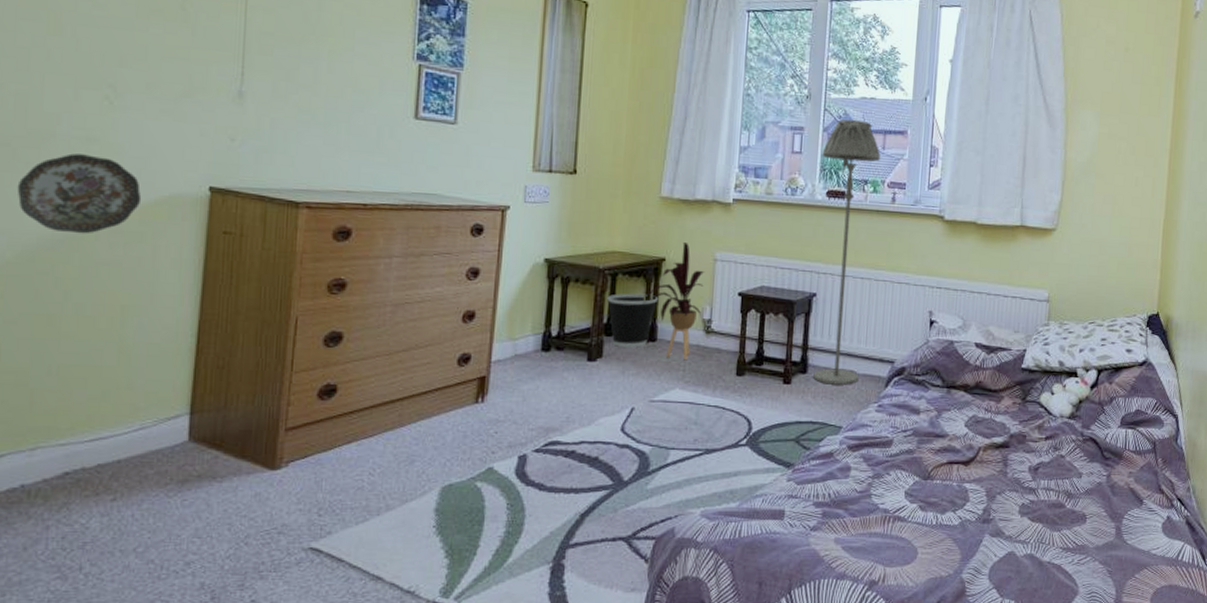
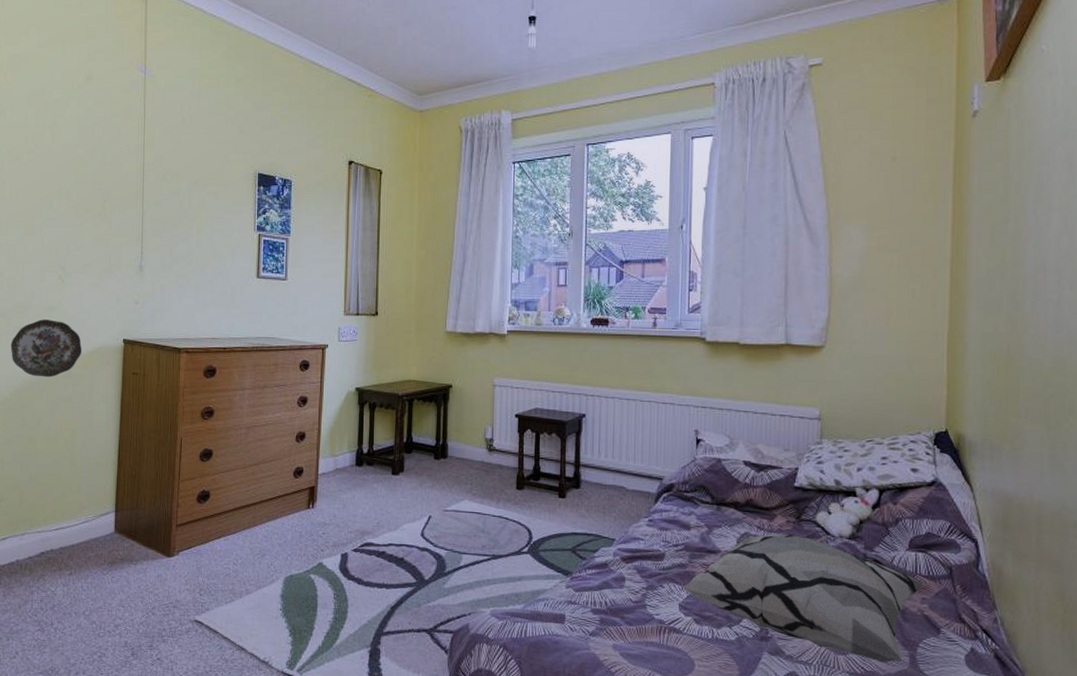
wastebasket: present [607,293,659,348] -> none [406,416,448,463]
house plant: present [642,241,705,361] -> none [434,370,486,475]
floor lamp: present [813,119,880,385] -> none [585,251,640,500]
decorative pillow: none [910,416,1133,536] -> present [683,534,926,663]

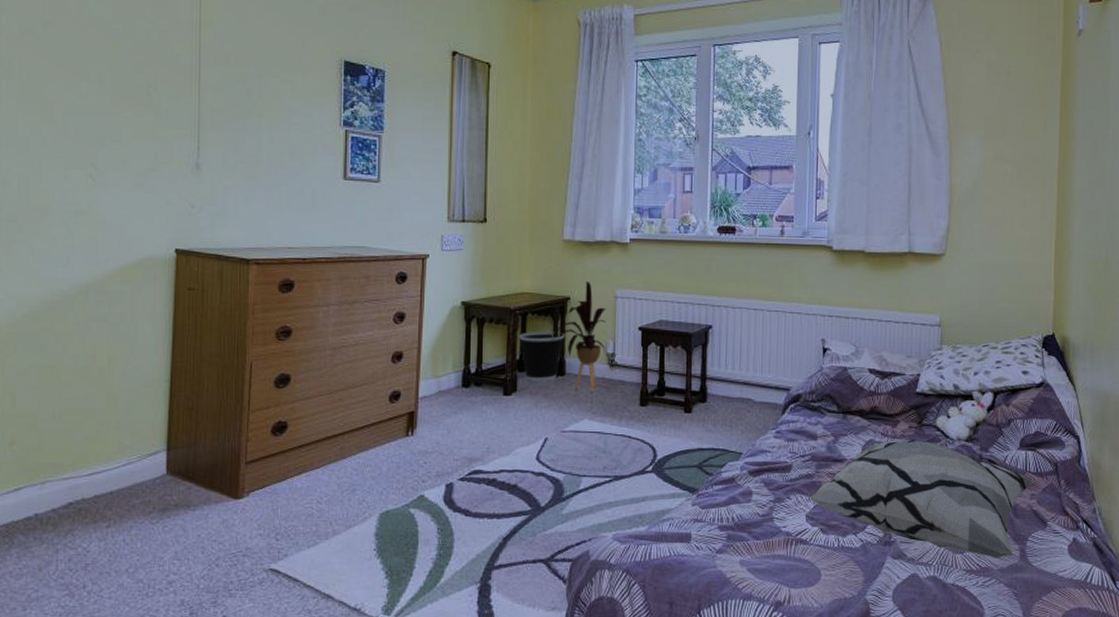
decorative plate: present [10,319,82,378] -> none [23,225,121,295]
wastebasket: none [406,416,448,463] -> present [519,331,565,382]
house plant: none [434,370,486,475] -> present [551,281,607,393]

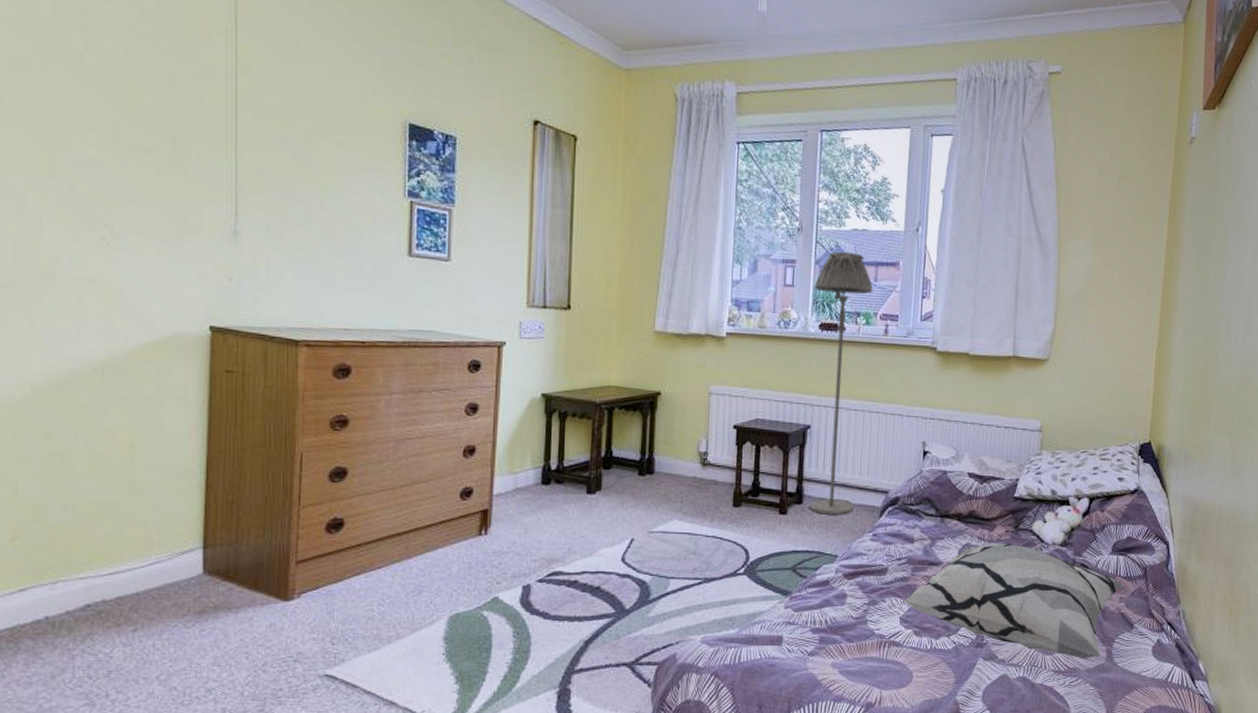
wastebasket: present [519,331,565,382] -> none [604,427,655,480]
house plant: present [551,281,607,393] -> none [639,375,700,492]
floor lamp: none [712,157,767,413] -> present [809,251,872,515]

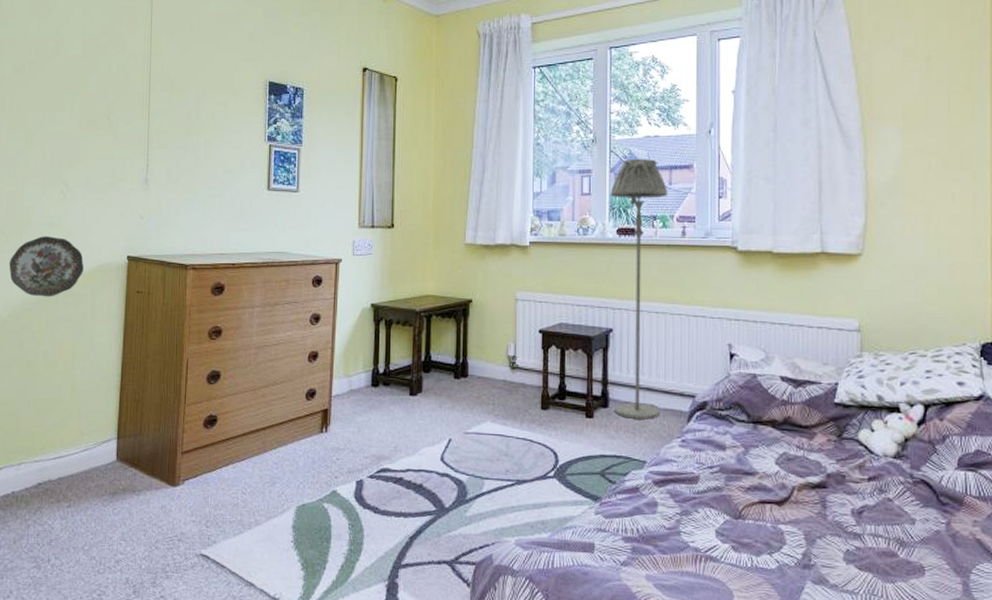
decorative plate: none [22,294,144,374] -> present [9,236,84,297]
decorative pillow: present [904,544,1124,659] -> none [719,453,977,591]

